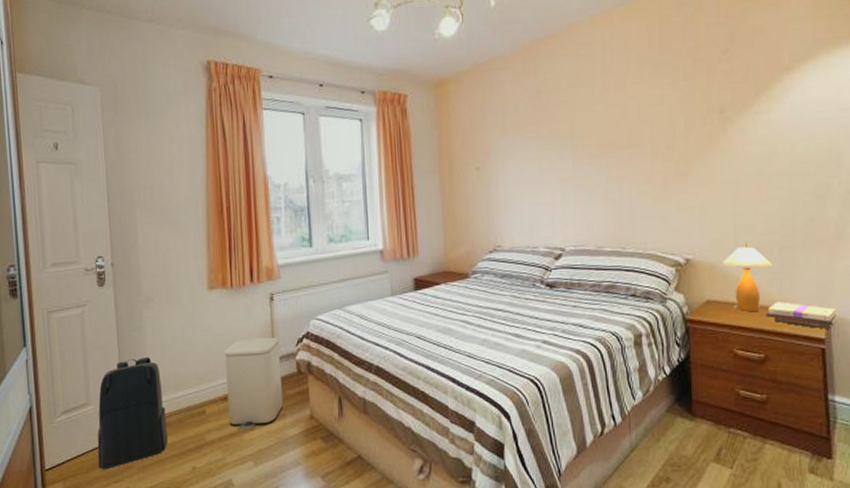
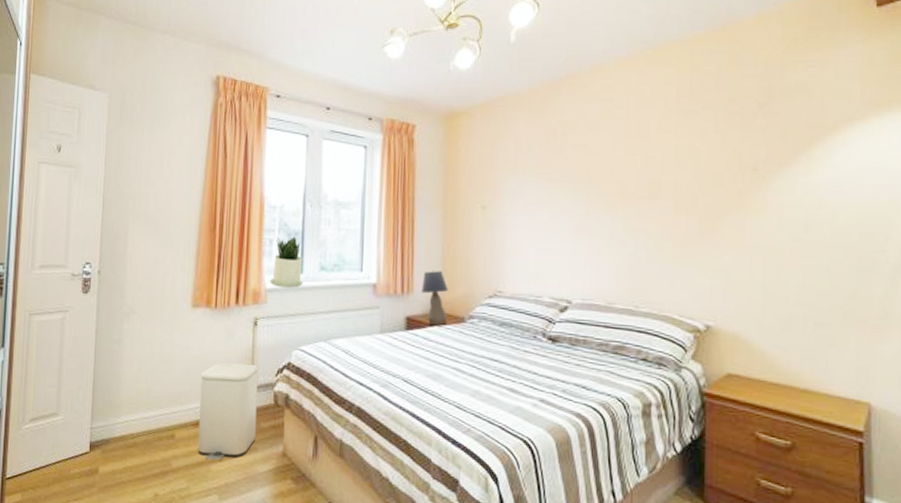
backpack: present [97,356,168,470] -> none [59,370,134,486]
planter: none [281,212,314,263] -> present [269,236,303,288]
table lamp: none [425,231,453,284] -> present [421,269,448,326]
table lamp: present [721,243,773,312] -> none [746,315,806,393]
books: present [766,302,837,330] -> none [795,383,879,422]

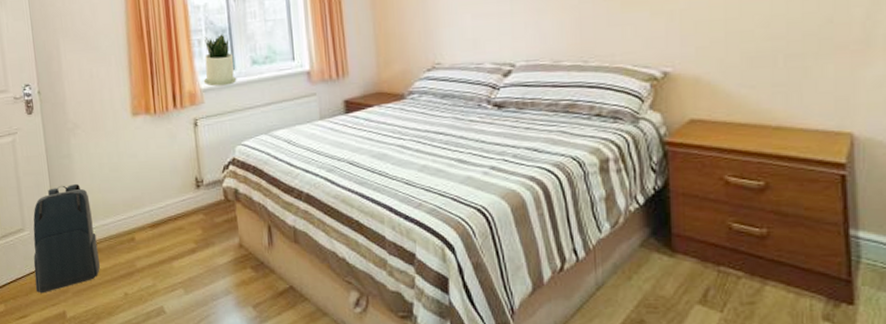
backpack: none [59,370,134,486] -> present [33,183,100,294]
pedal bin: present [198,362,258,461] -> none [150,164,212,258]
table lamp: present [421,269,448,326] -> none [356,49,387,106]

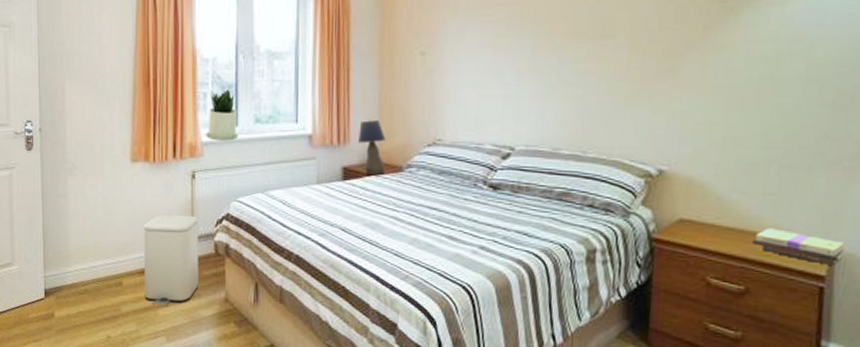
backpack: present [33,183,100,294] -> none [19,223,85,329]
pedal bin: none [150,164,212,258] -> present [143,214,199,306]
table lamp: none [356,49,387,106] -> present [357,119,386,176]
books: none [766,120,863,153] -> present [752,228,846,267]

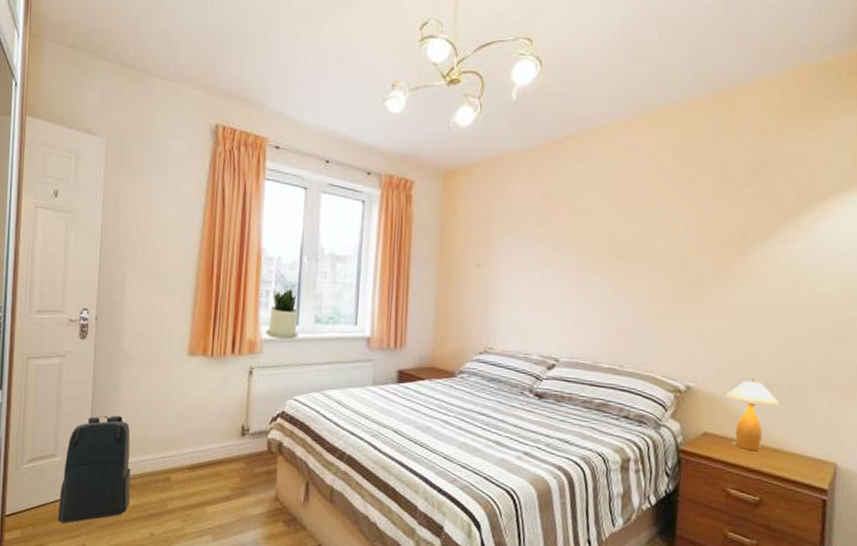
backpack: none [19,223,85,329] -> present [57,415,131,524]
pedal bin: present [143,214,199,306] -> none [193,410,253,504]
table lamp: present [357,119,386,176] -> none [413,325,440,380]
table lamp: none [702,157,769,238] -> present [724,377,781,452]
books: present [752,228,846,267] -> none [766,443,845,481]

